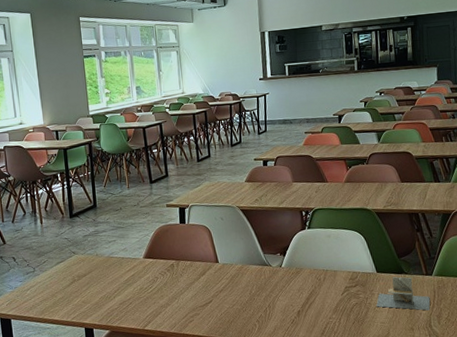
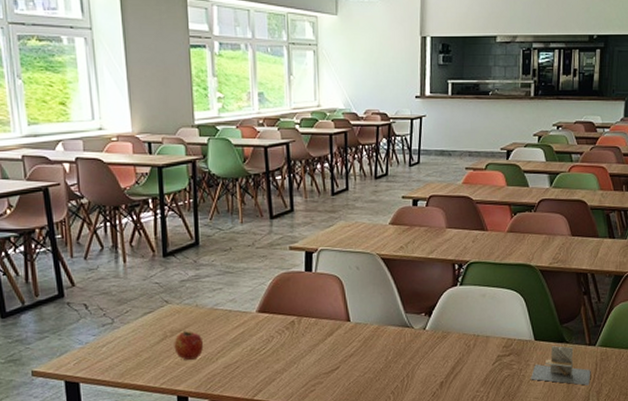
apple: none [81,274,104,299] -> present [174,330,204,360]

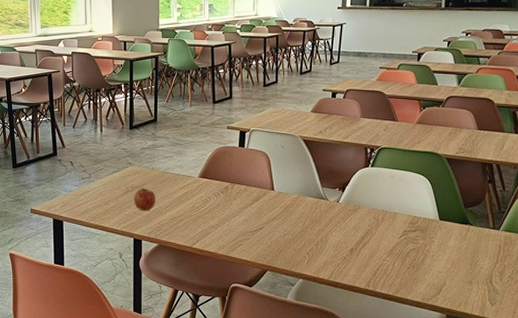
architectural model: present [531,346,591,386] -> none [435,227,494,265]

